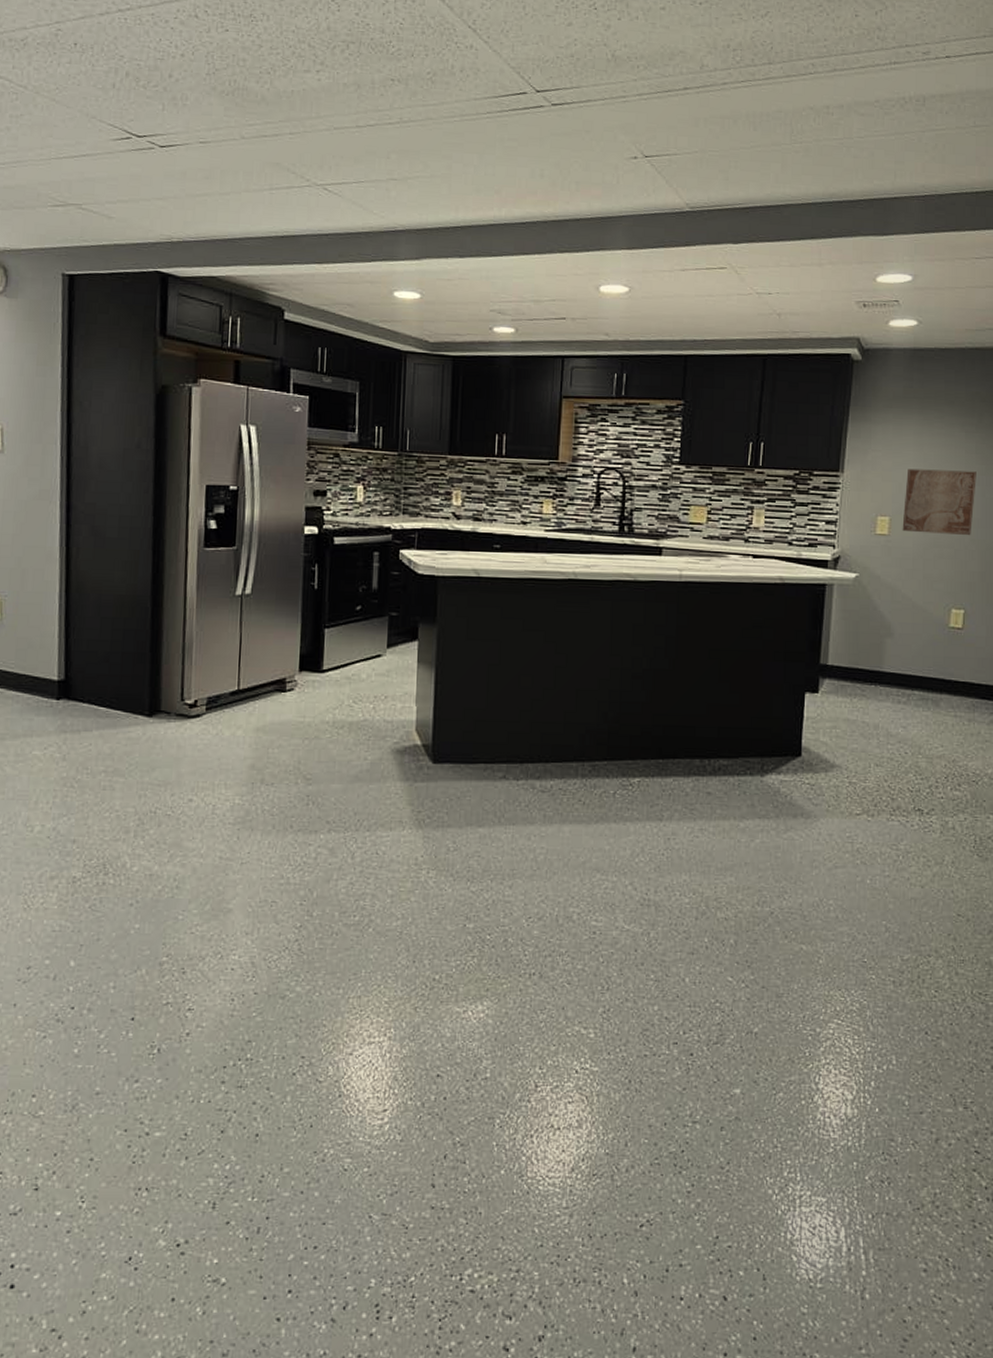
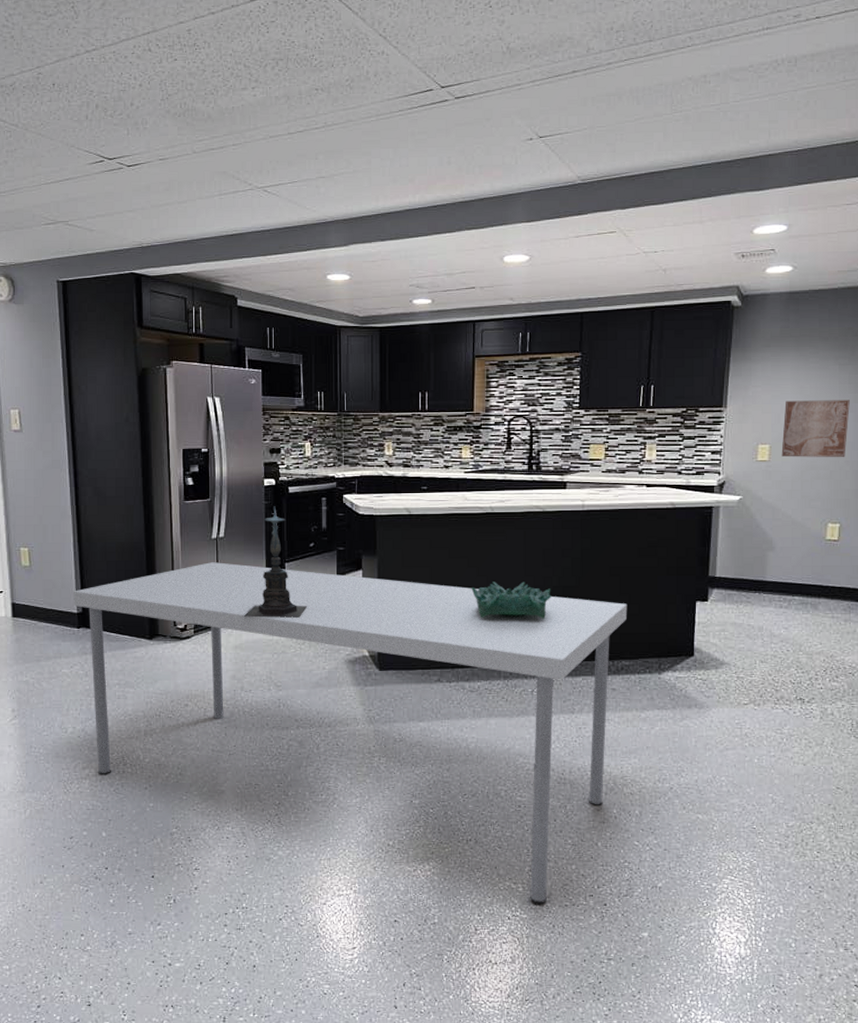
dining table: none [53,624,728,1053] -> present [73,562,628,903]
candle holder: none [269,559,350,696] -> present [243,506,308,618]
decorative bowl: none [547,661,641,709] -> present [471,581,552,620]

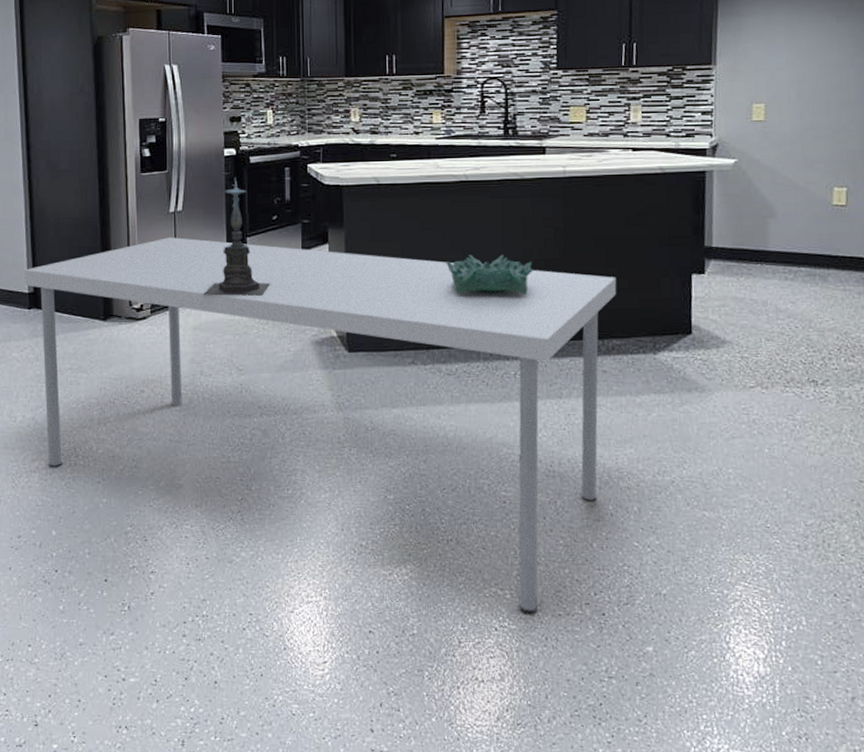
wall art: present [781,400,850,458] -> none [778,54,851,117]

